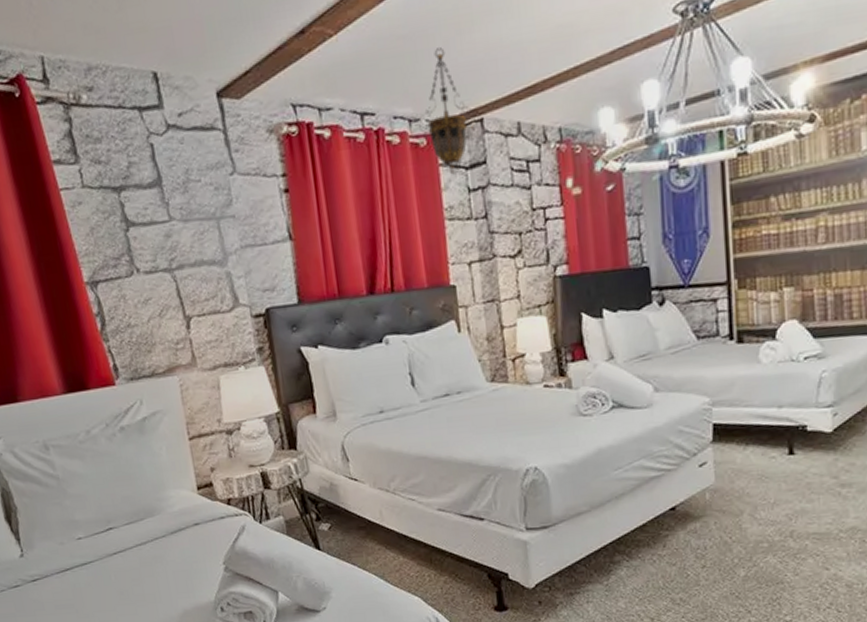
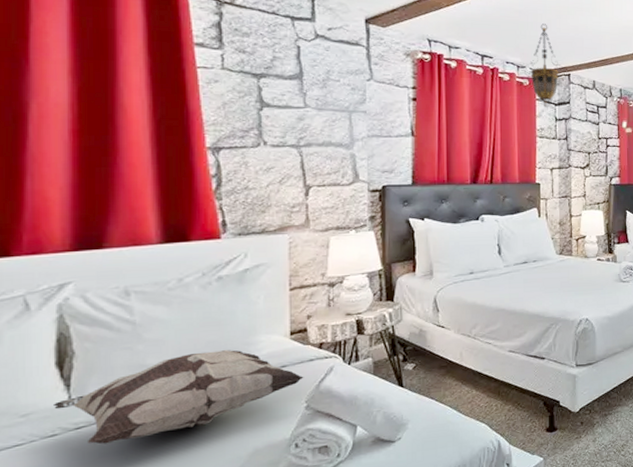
decorative pillow: none [11,506,218,597] -> present [54,350,304,444]

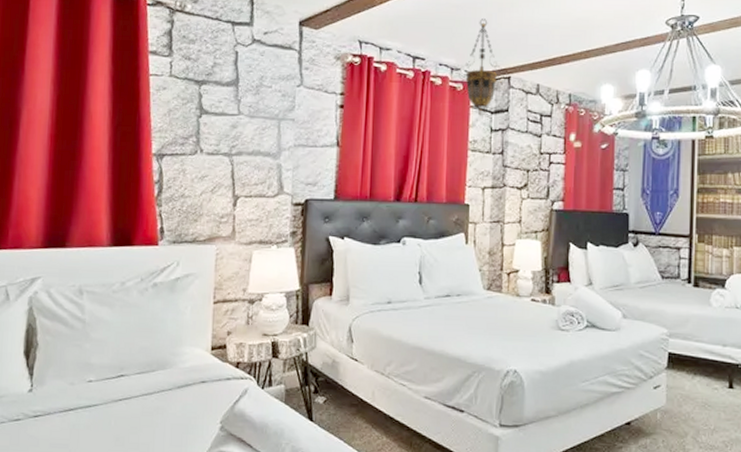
decorative pillow: present [54,350,304,444] -> none [20,357,221,435]

